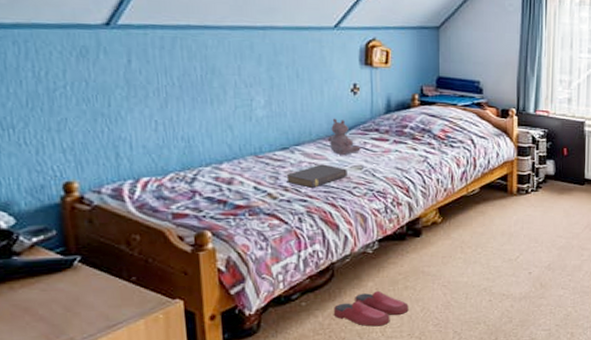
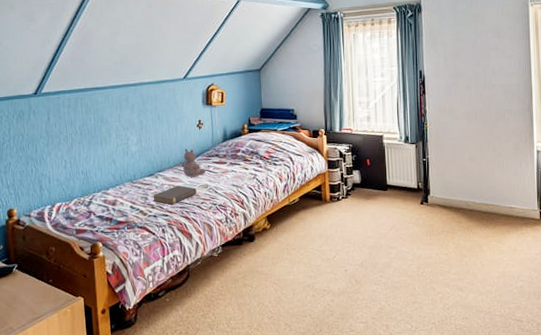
slippers: present [334,290,409,327] -> none [190,288,248,319]

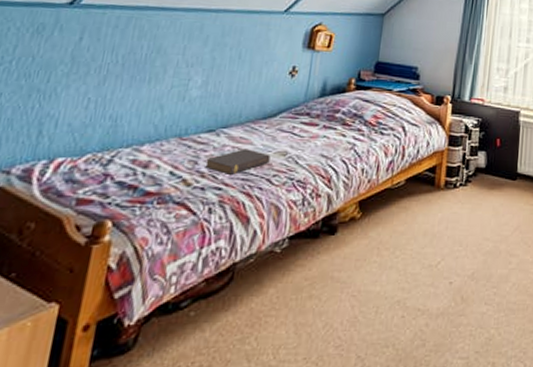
stuffed animal: present [181,148,206,177] -> none [256,101,289,139]

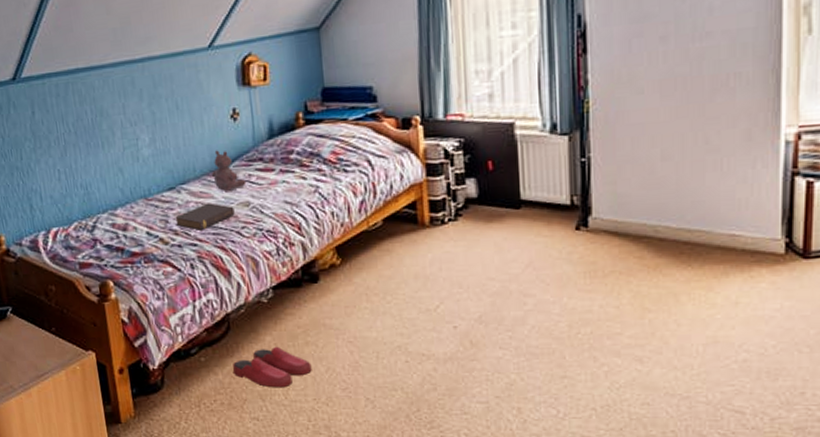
slippers: none [224,299,310,347] -> present [233,346,312,388]
stuffed animal: none [256,101,289,139] -> present [211,150,247,191]

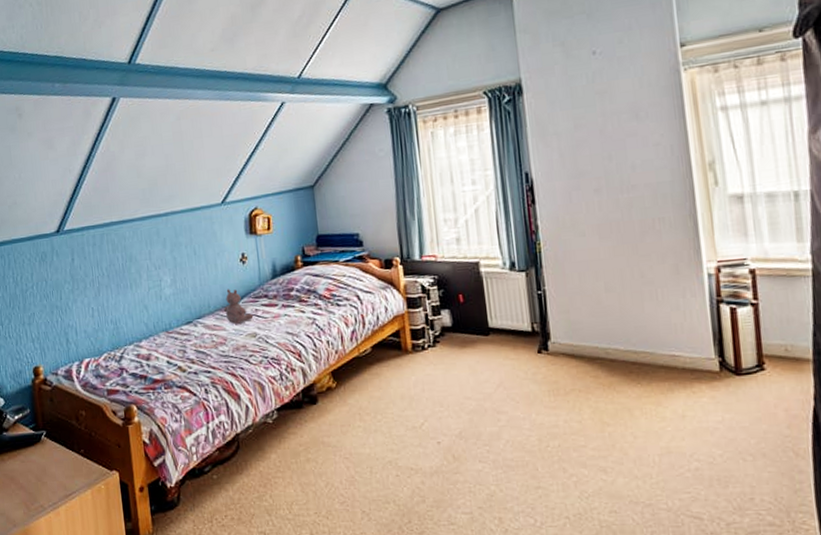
book: present [175,202,235,230] -> none [192,334,244,359]
slippers: present [233,346,312,388] -> none [242,463,313,503]

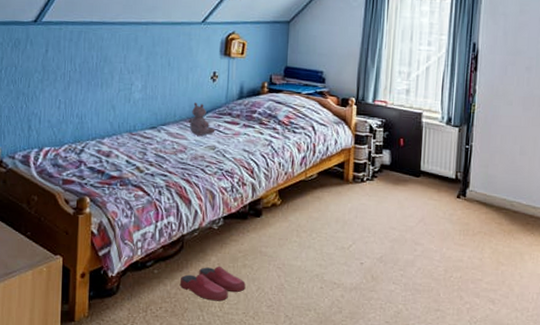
slippers: none [242,463,313,503] -> present [180,266,246,301]

